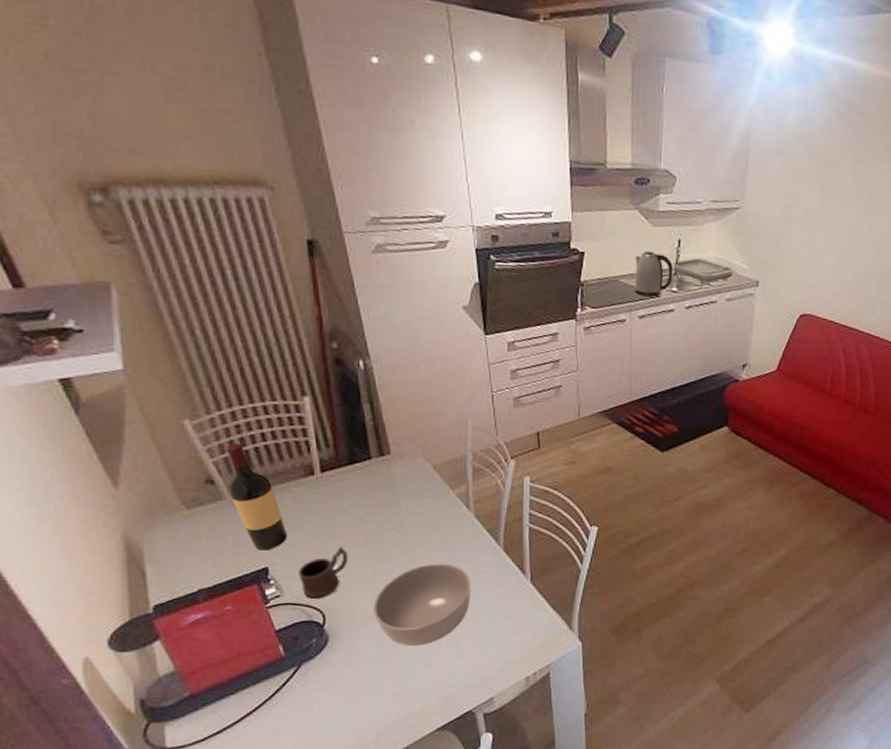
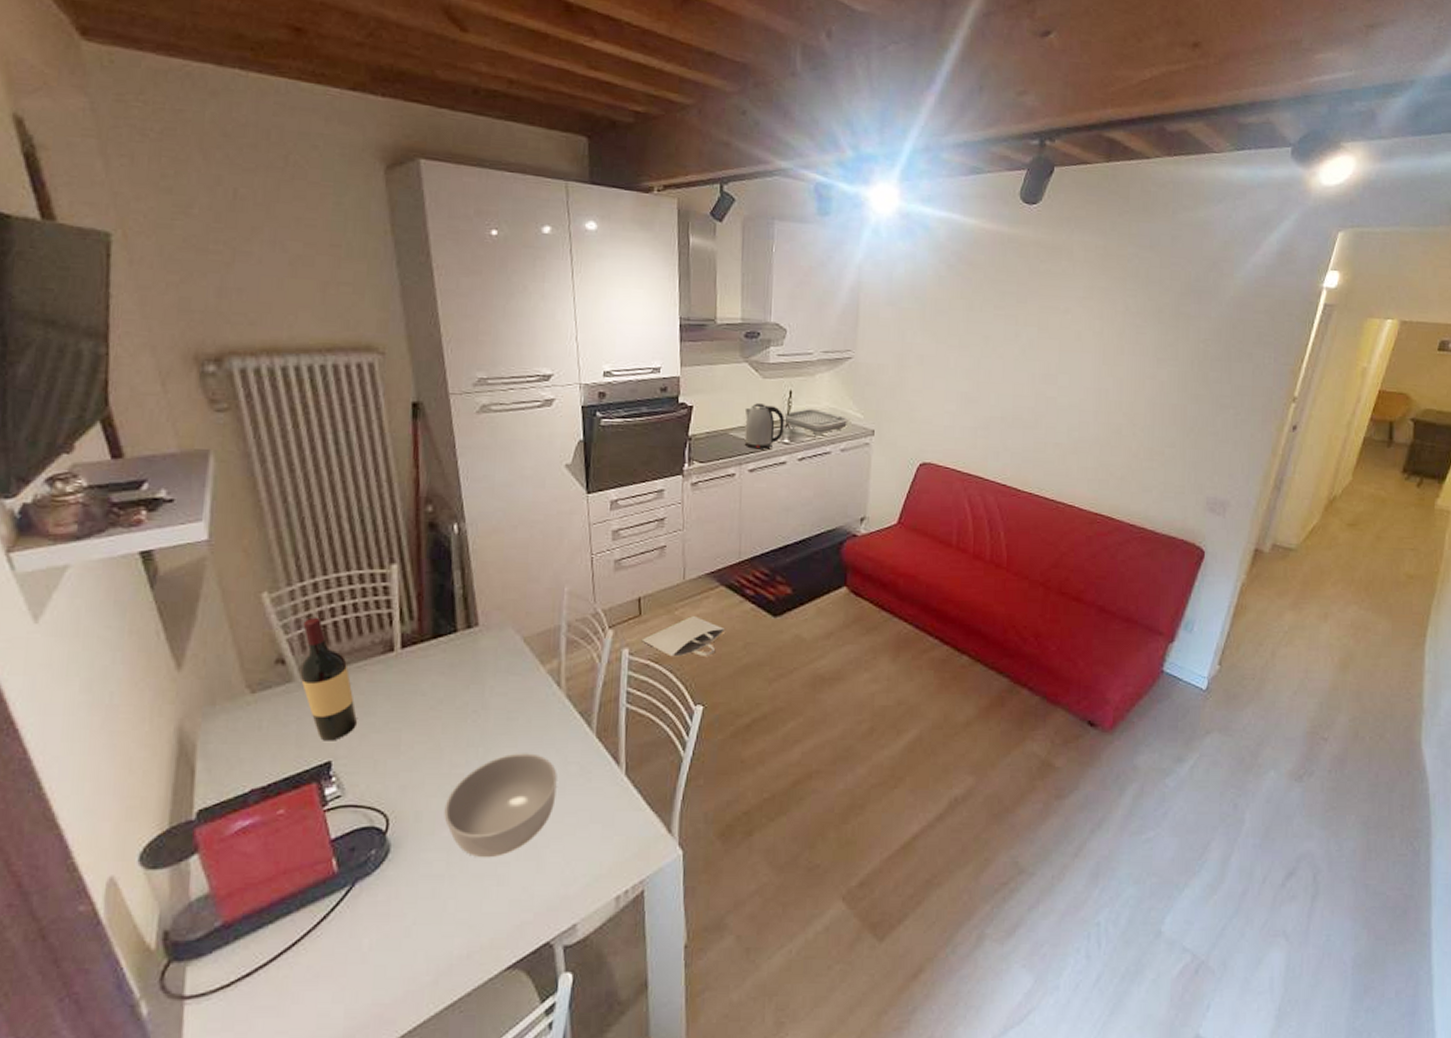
mug: present [297,546,349,599] -> none [363,734,422,799]
tote bag: none [541,448,618,485] -> present [641,615,726,657]

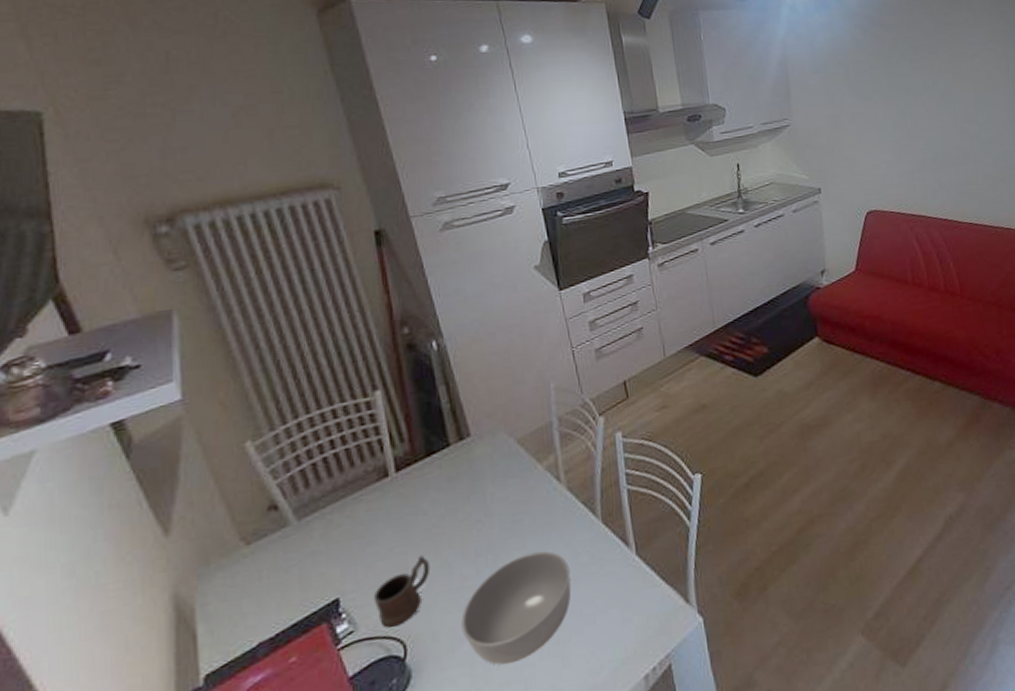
wine bottle: present [300,618,357,741] -> none [292,457,360,579]
mug: none [363,734,422,799] -> present [373,554,431,628]
tote bag: present [641,615,726,657] -> none [632,388,712,432]
kettle: present [744,403,784,450] -> none [697,180,737,223]
dish rack: present [781,408,850,436] -> none [733,176,797,202]

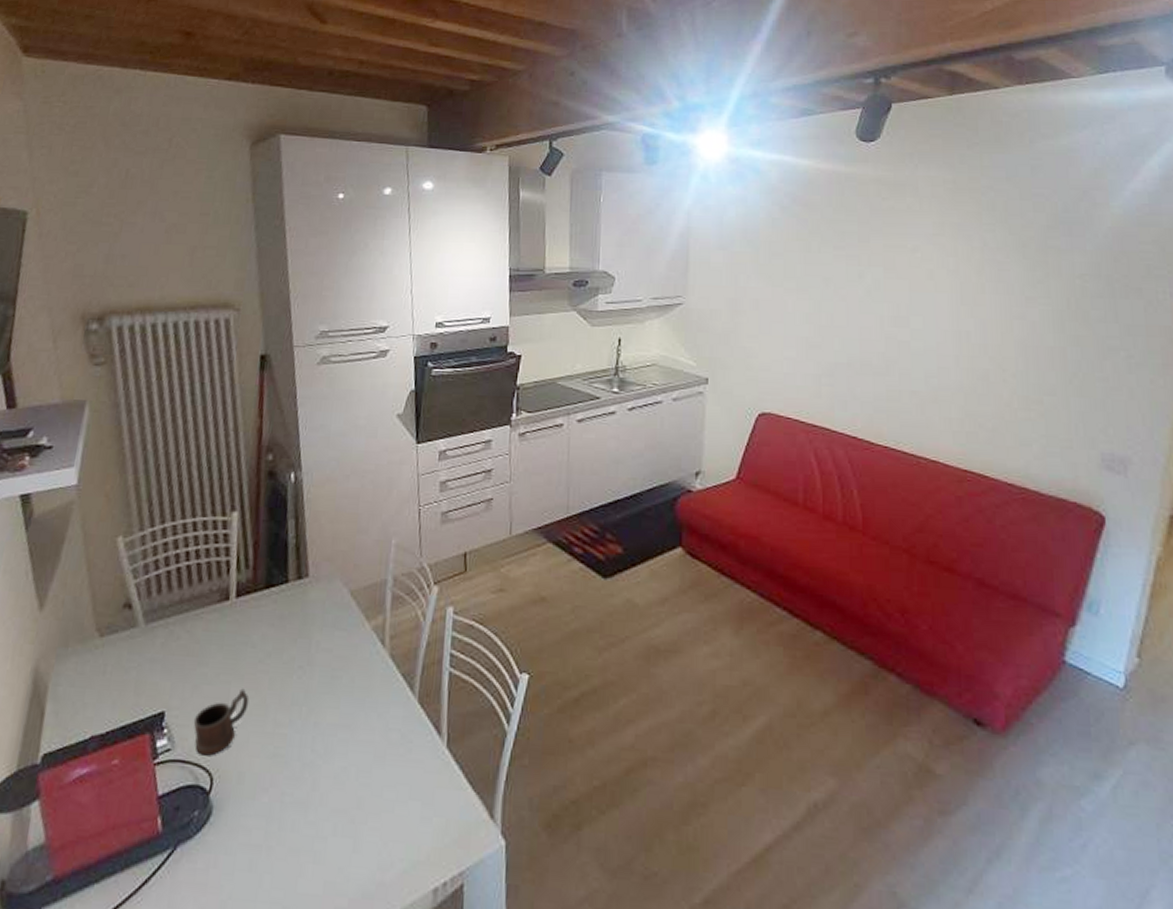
bowl: present [461,551,572,665] -> none [265,715,378,831]

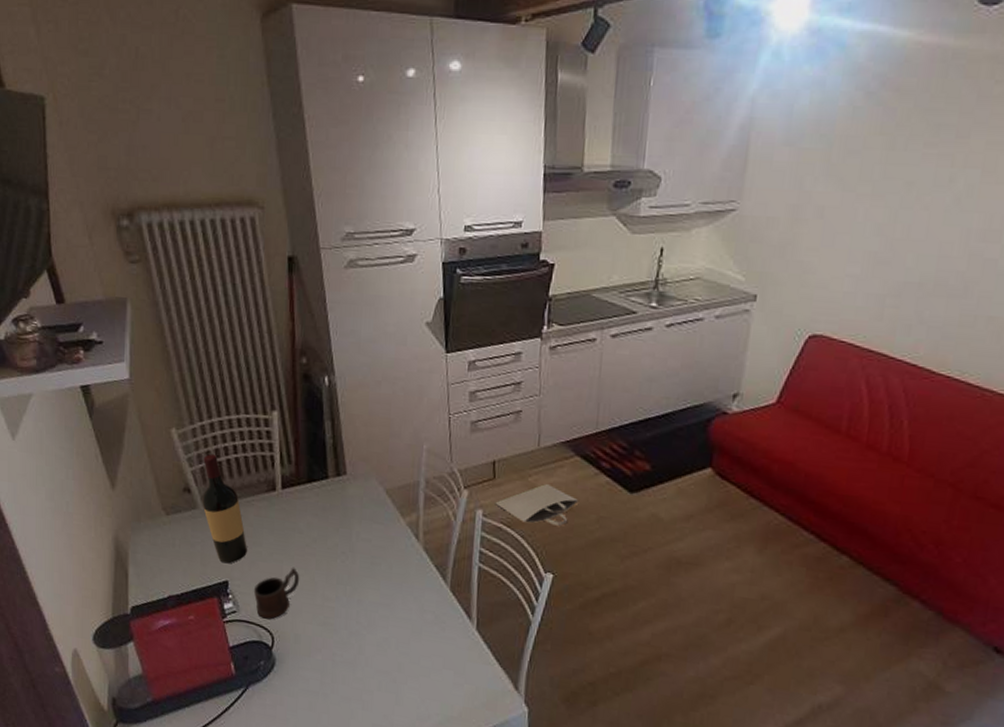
wine bottle: none [143,563,191,690] -> present [202,454,247,564]
tote bag: none [466,573,553,619] -> present [495,483,579,526]

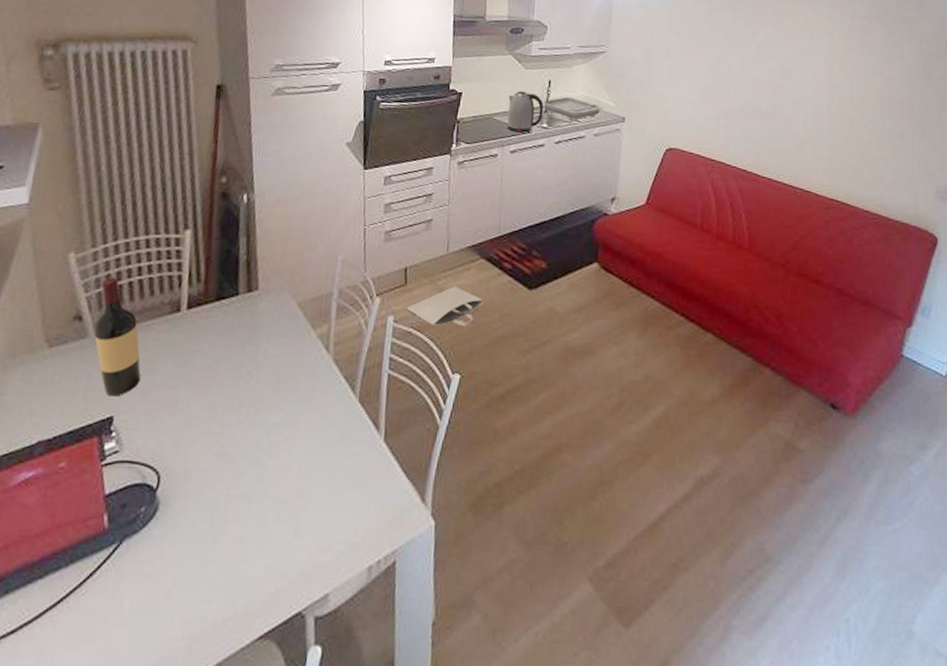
mug: present [253,567,300,619] -> none [142,393,198,456]
kettle: none [607,262,653,314] -> present [507,91,544,133]
dish rack: none [650,267,729,300] -> present [541,96,603,122]

